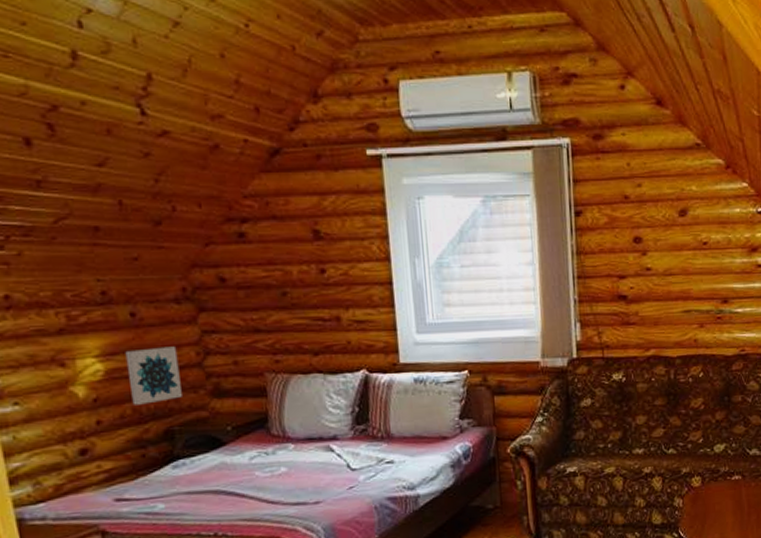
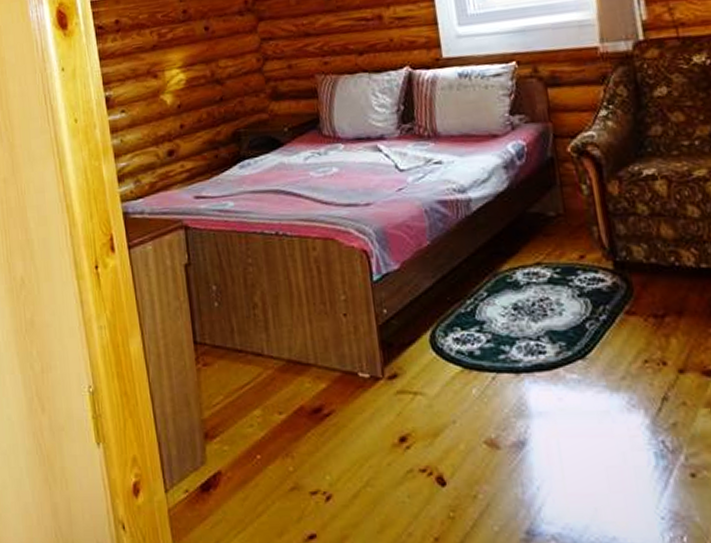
wall art: present [125,346,182,405] -> none [201,54,246,110]

